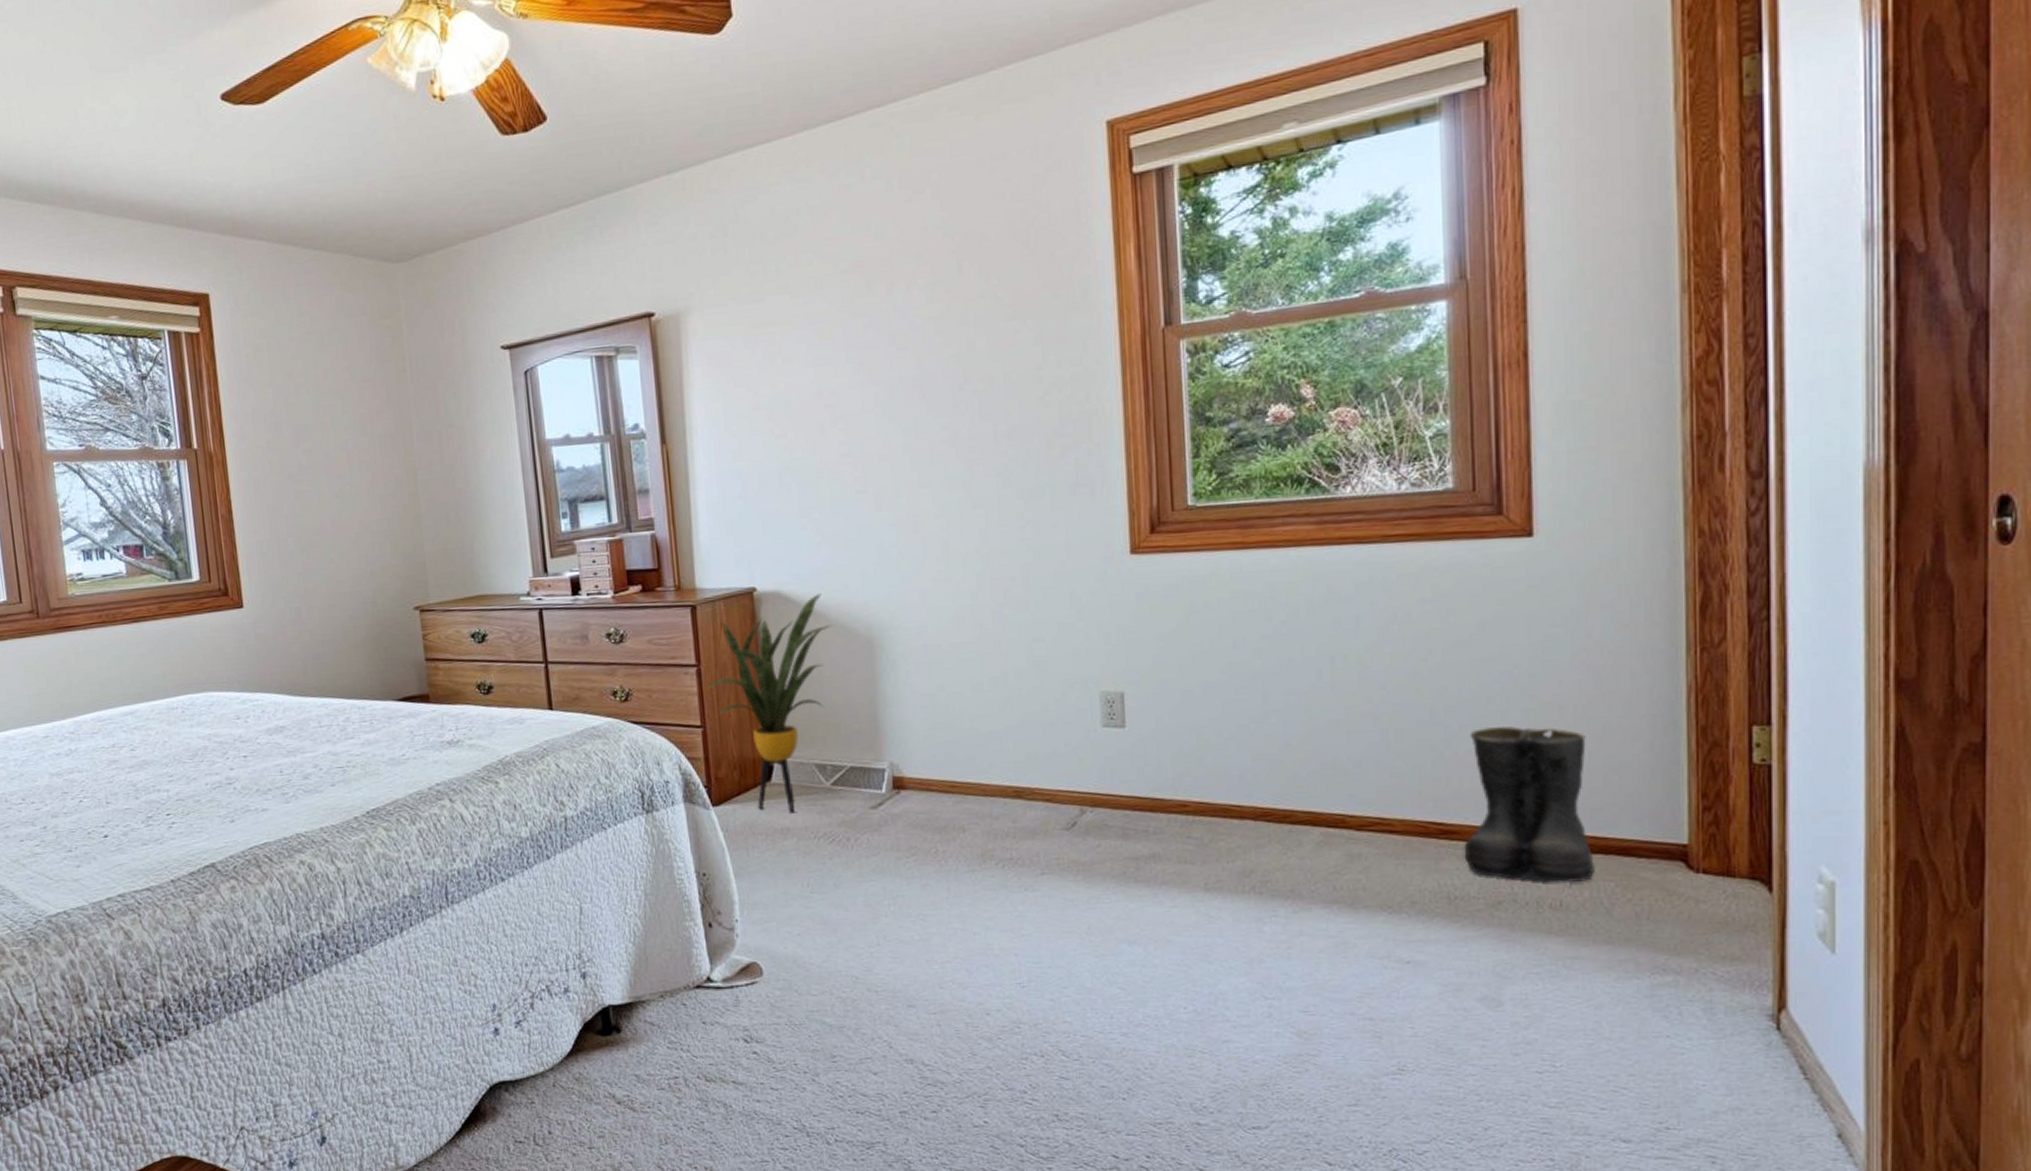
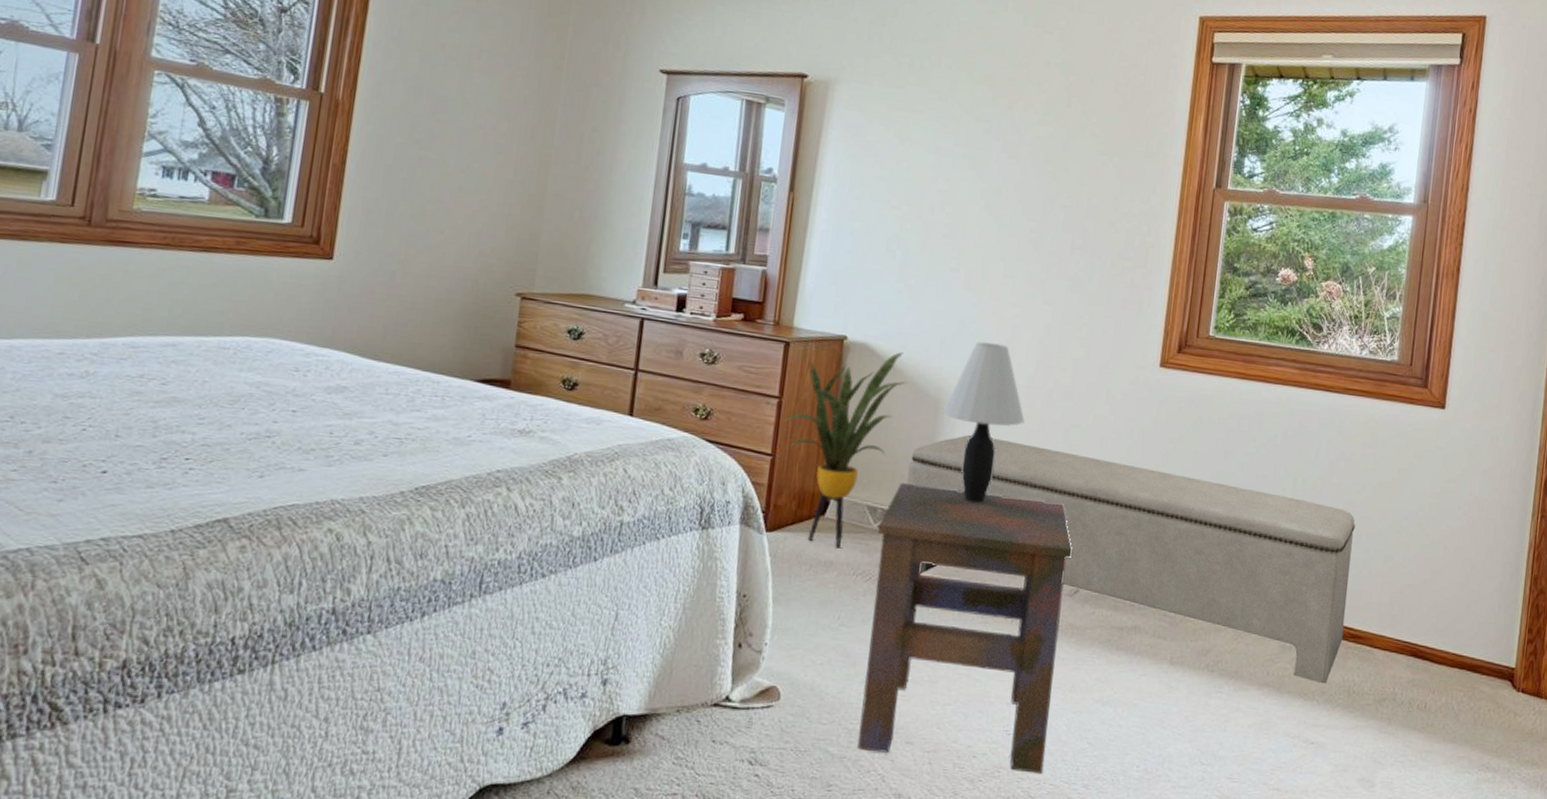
side table: none [830,728,1071,1026] -> present [857,483,1073,774]
bench: none [852,669,1430,893] -> present [906,434,1355,684]
table lamp: none [879,563,976,744] -> present [943,341,1025,503]
boots: present [1464,725,1594,883] -> none [1364,554,1460,690]

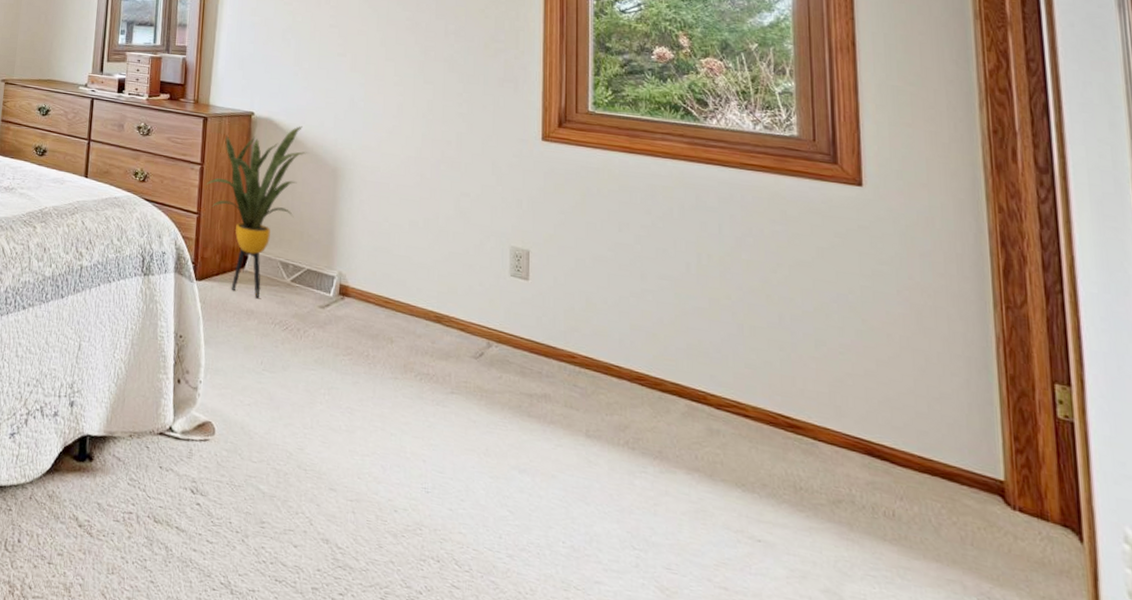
side table: present [857,483,1073,774] -> none [285,242,474,538]
bench: present [906,434,1355,684] -> none [313,200,779,476]
table lamp: present [943,341,1025,503] -> none [341,116,416,264]

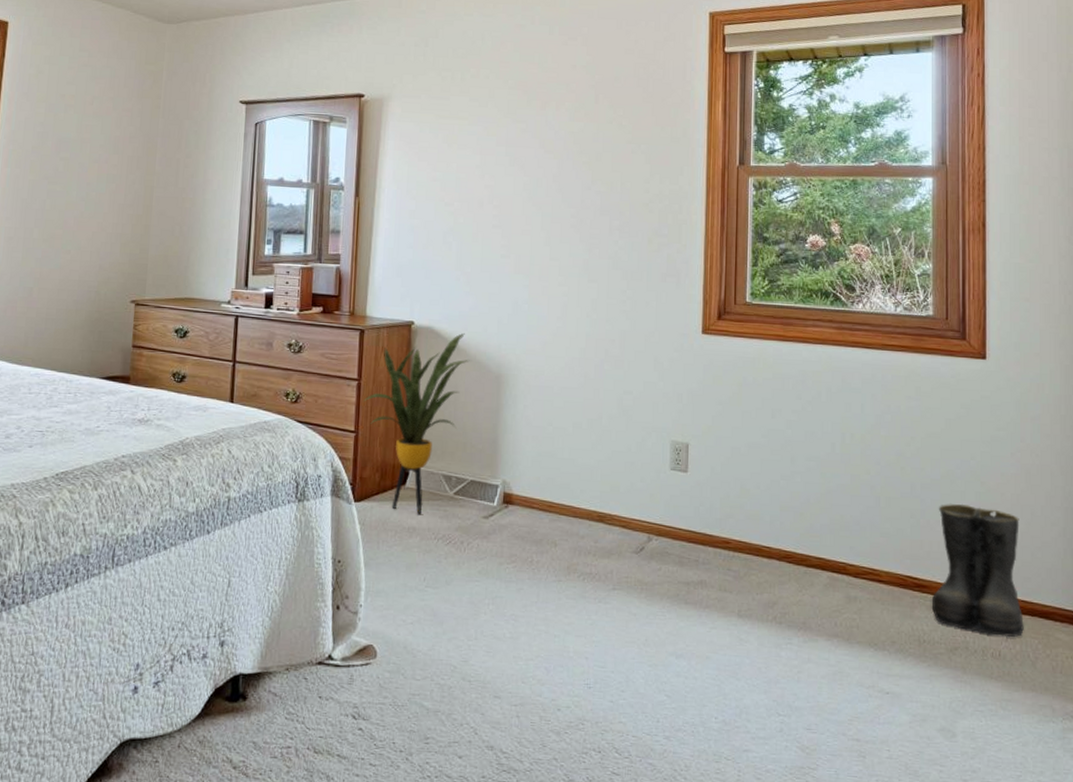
boots: none [808,339,923,497] -> present [931,503,1024,638]

